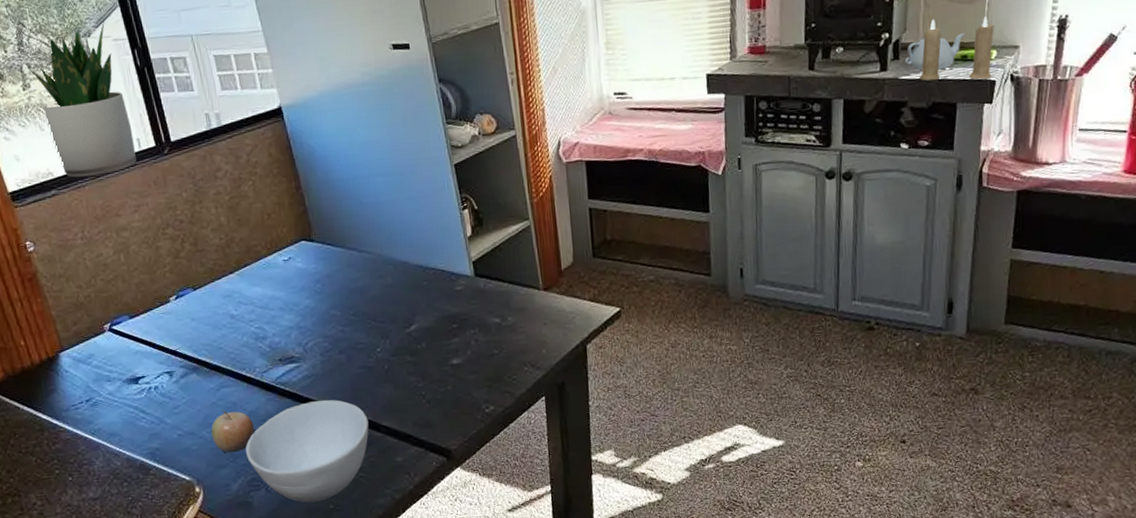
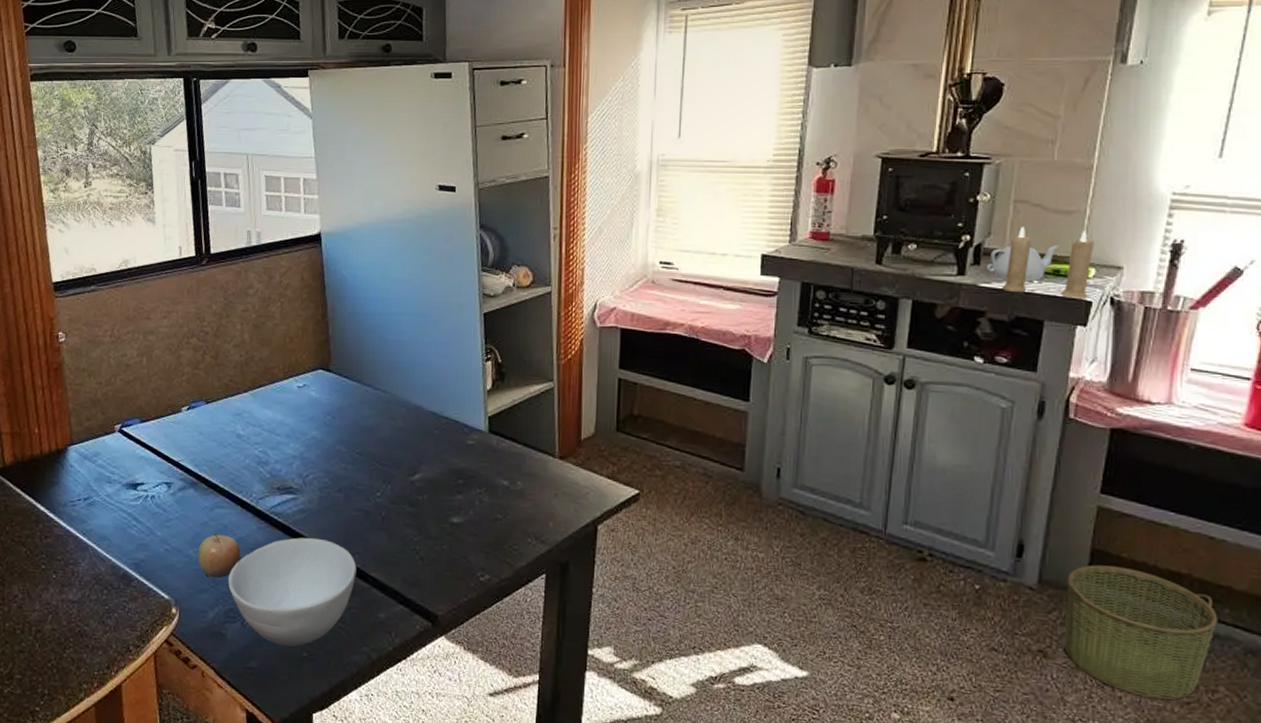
planter: present [29,21,137,178] -> none [93,131,177,278]
basket: none [989,307,1110,413] -> present [1064,564,1218,701]

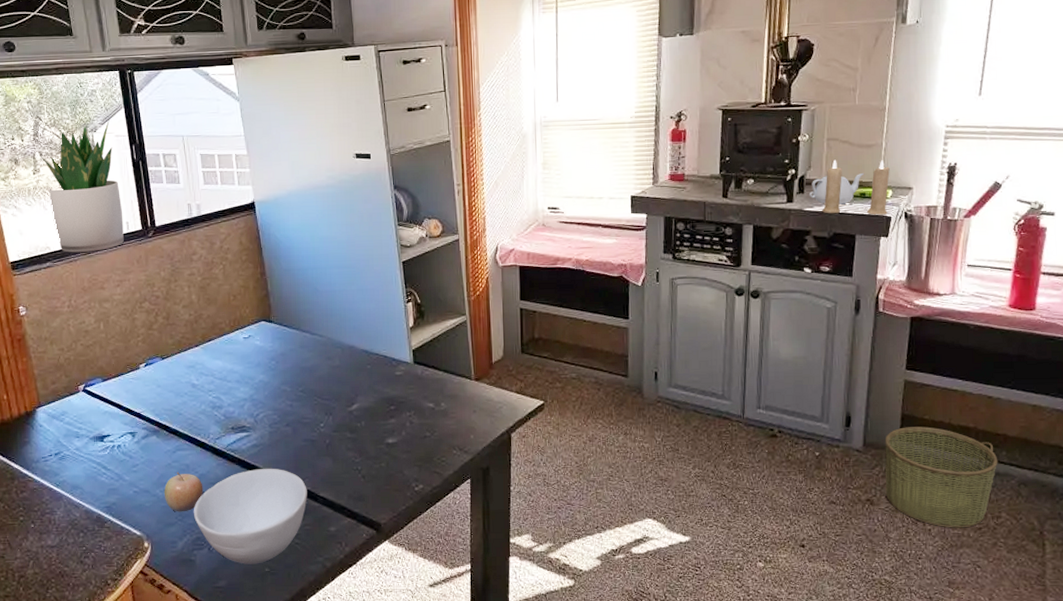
planter: none [93,131,177,278] -> present [41,119,125,253]

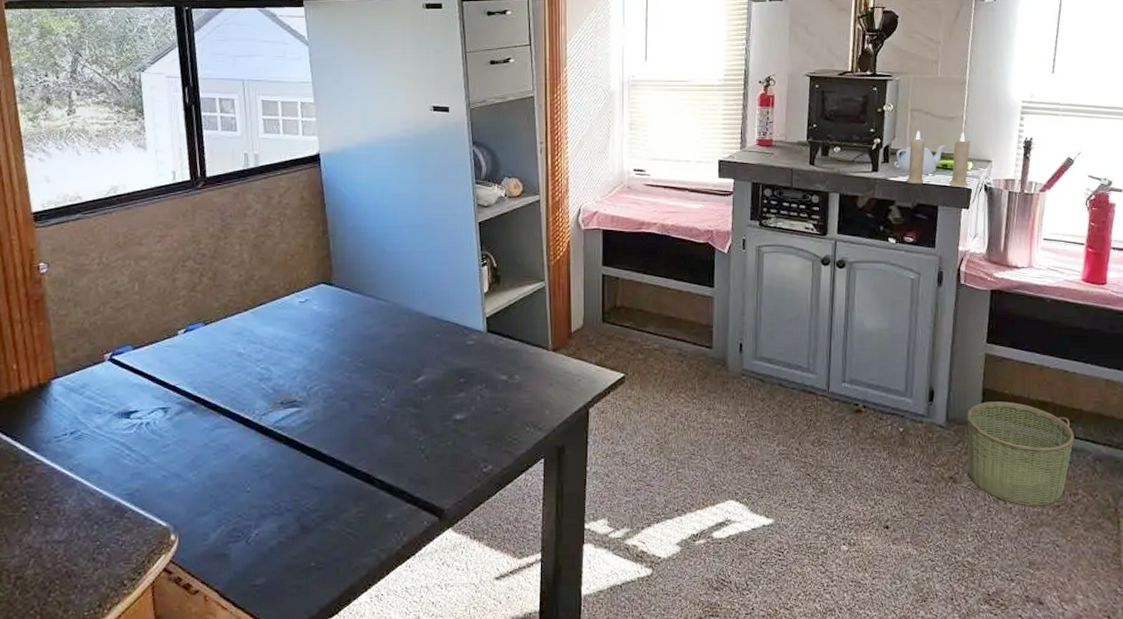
planter: present [41,119,125,253] -> none [78,59,170,204]
fruit: present [164,472,203,512] -> none [197,453,244,499]
bowl: present [194,468,307,564] -> none [231,448,363,558]

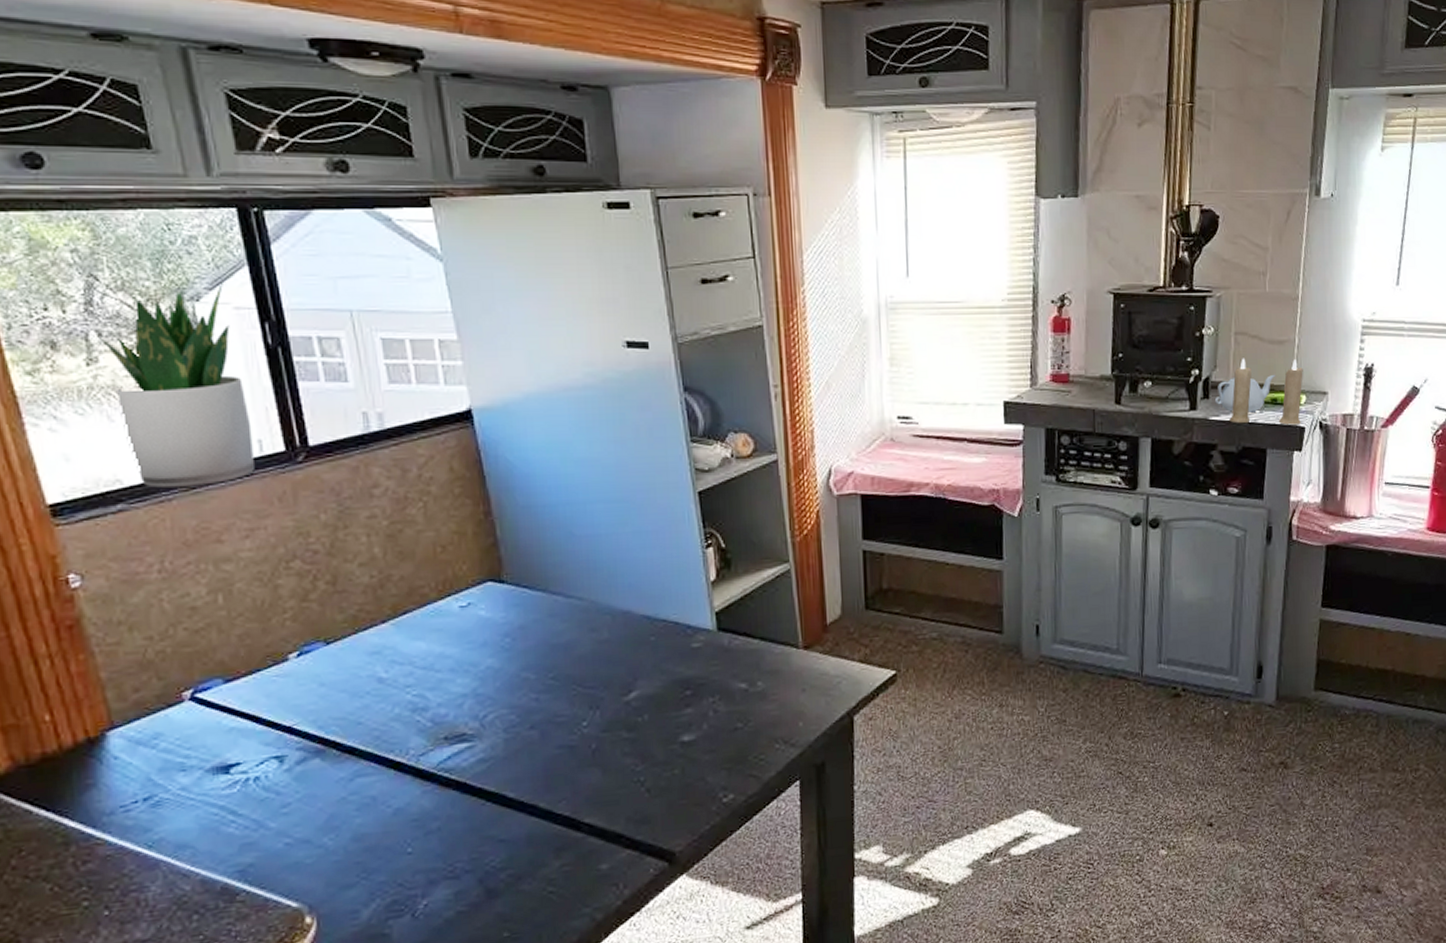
planter: none [78,59,170,204] -> present [99,282,256,489]
basket: present [967,401,1075,506] -> none [1299,672,1417,788]

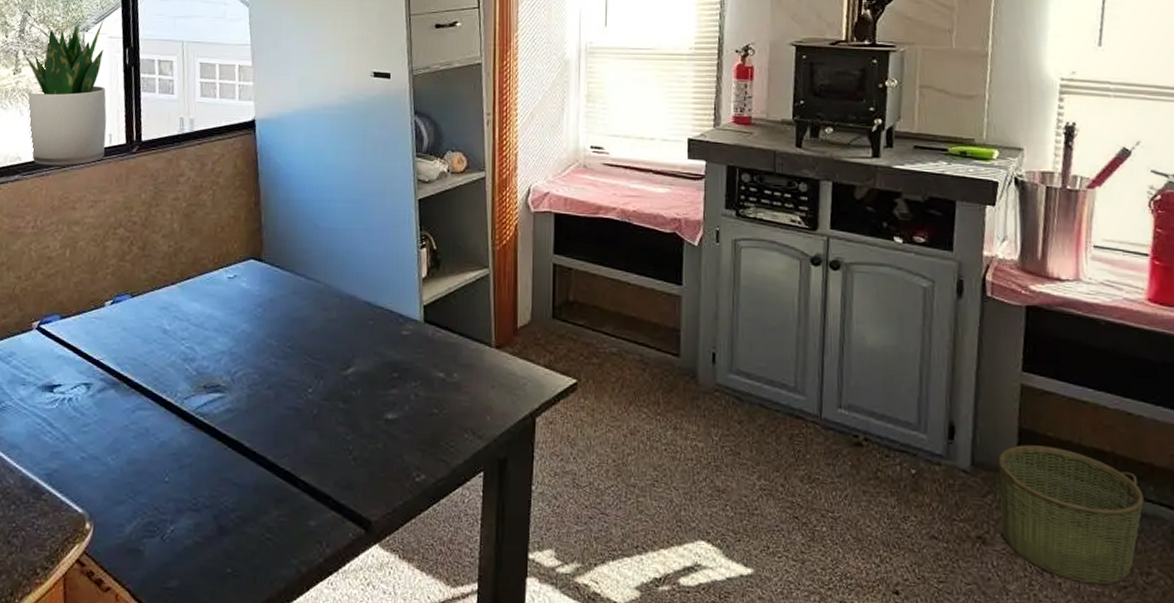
teapot: present [1214,374,1276,414] -> none [898,127,965,165]
candle: present [1228,358,1303,426] -> none [913,110,995,180]
basket: none [1299,672,1417,788] -> present [998,445,1145,585]

